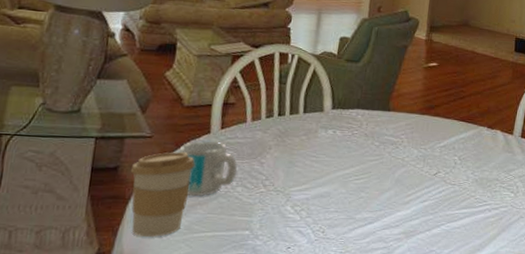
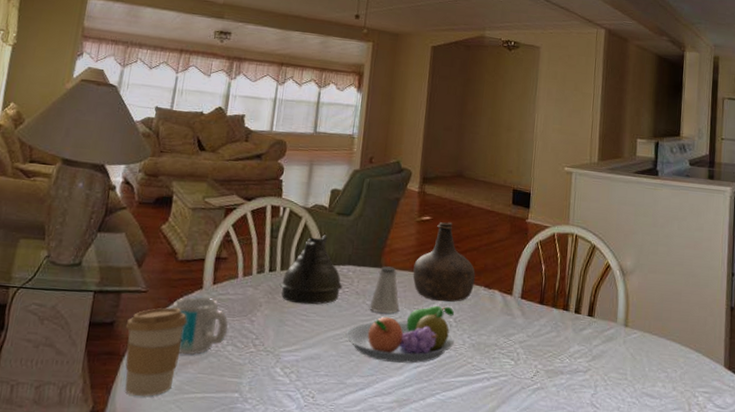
teapot: none [290,80,352,147] -> present [280,235,343,305]
fruit bowl: none [354,146,459,199] -> present [345,306,454,364]
saltshaker: none [378,109,407,153] -> present [369,266,400,314]
bottle: none [419,68,479,142] -> present [412,222,476,302]

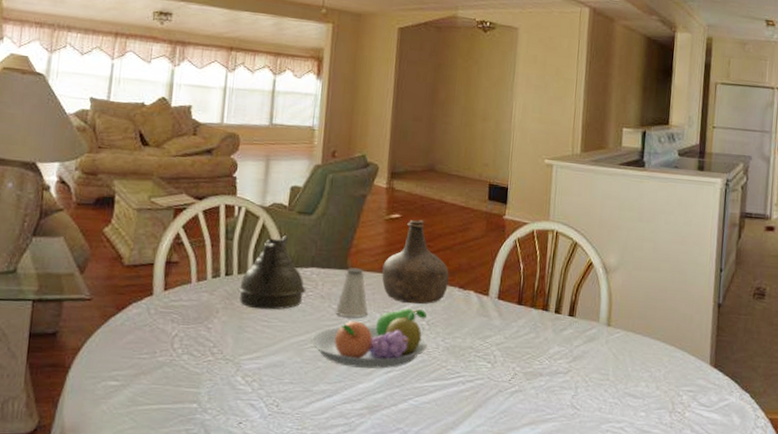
coffee cup: present [125,307,188,396] -> none [69,316,138,409]
mug: present [173,296,228,356] -> none [121,303,183,366]

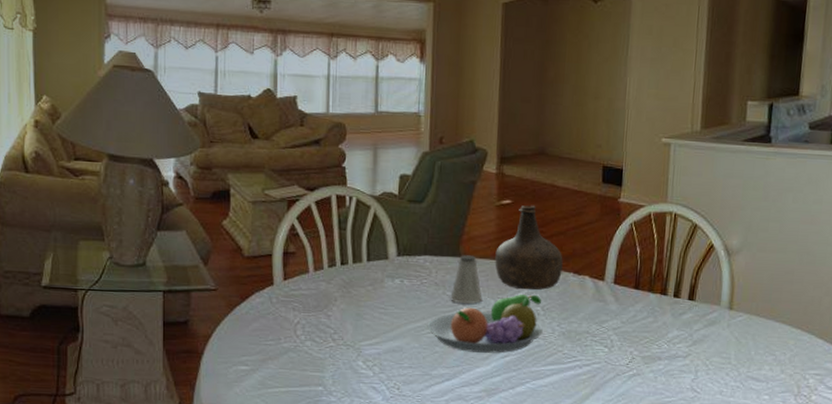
teapot: present [238,235,306,310] -> none [354,224,420,298]

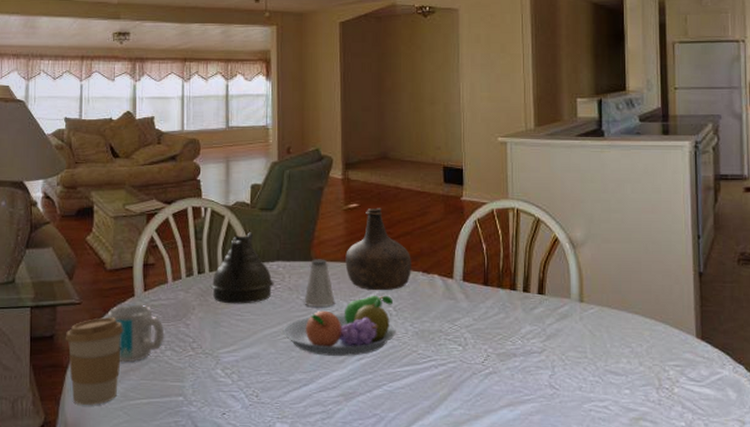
coffee cup: none [200,305,262,392] -> present [65,317,124,405]
mug: none [246,293,305,352] -> present [108,304,165,363]
teapot: none [354,224,420,298] -> present [211,232,274,304]

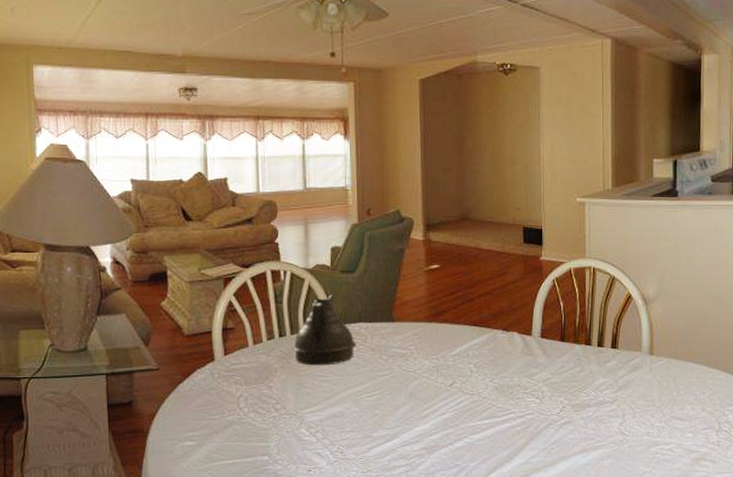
coffee cup: present [65,317,124,405] -> none [144,382,205,468]
mug: present [108,304,165,363] -> none [188,368,247,426]
fruit bowl: present [282,296,396,356] -> none [366,354,477,412]
saltshaker: present [304,259,335,307] -> none [387,320,417,366]
bottle: present [345,207,411,291] -> none [427,268,492,349]

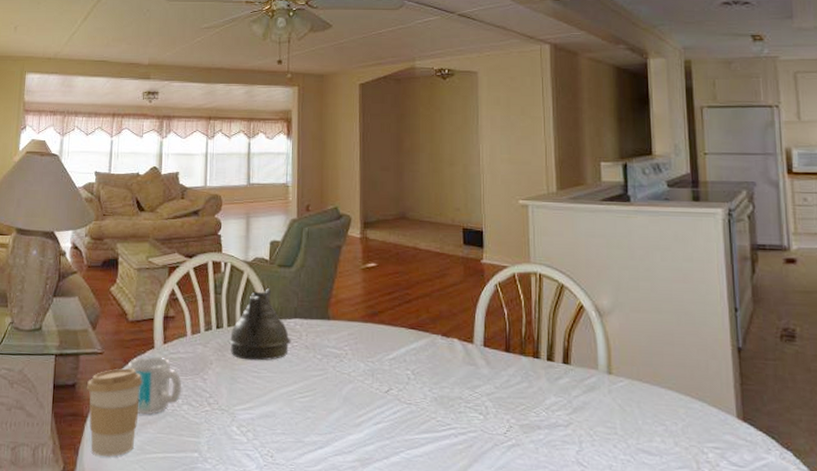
coffee cup: none [144,382,205,468] -> present [86,368,143,457]
mug: none [188,368,247,426] -> present [128,356,182,416]

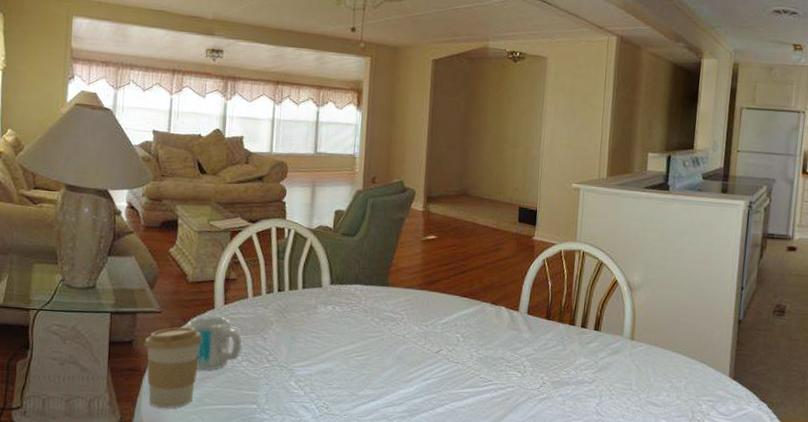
teapot: present [229,288,291,361] -> none [290,255,351,323]

